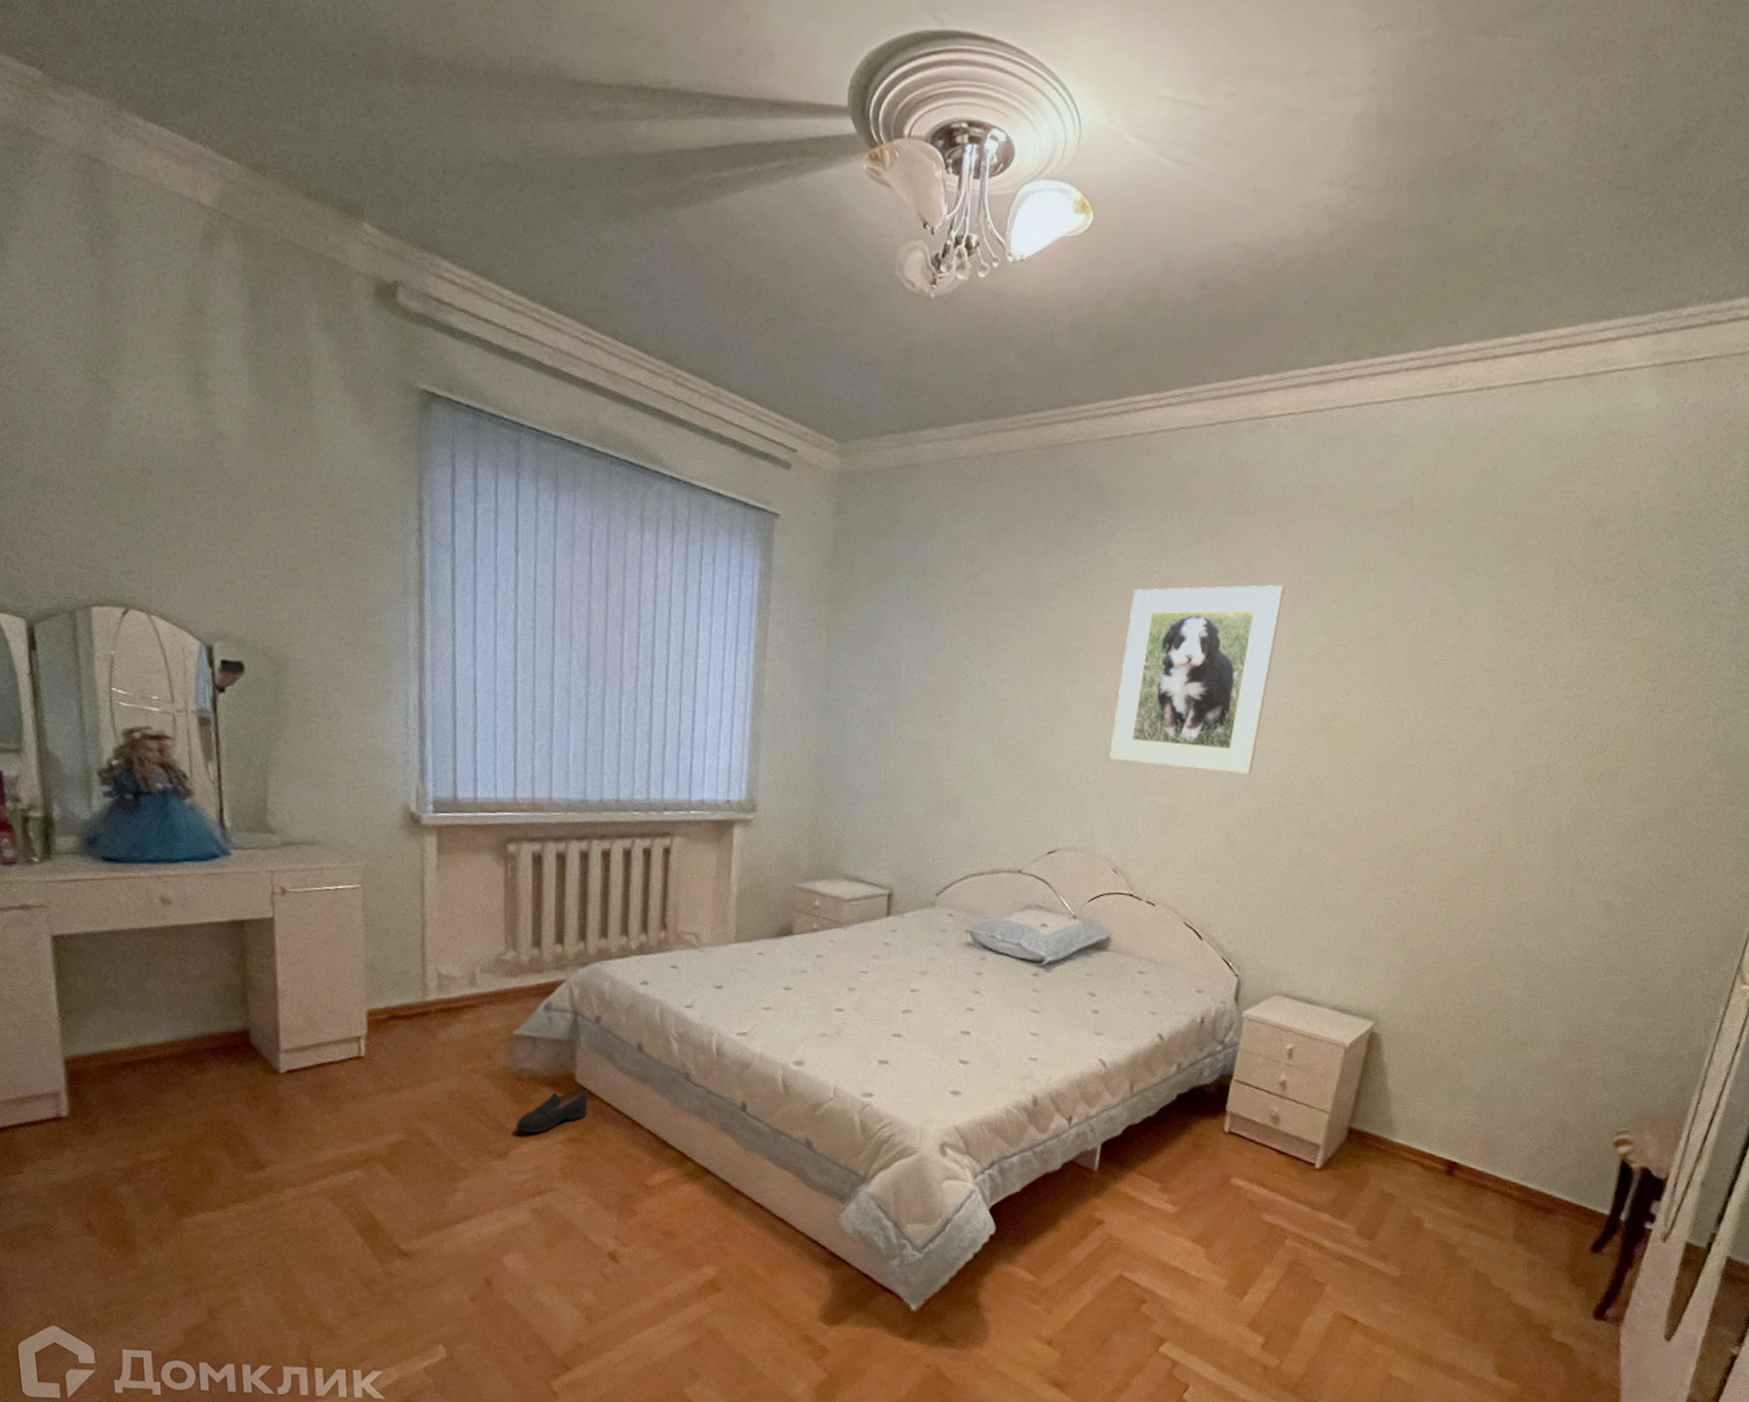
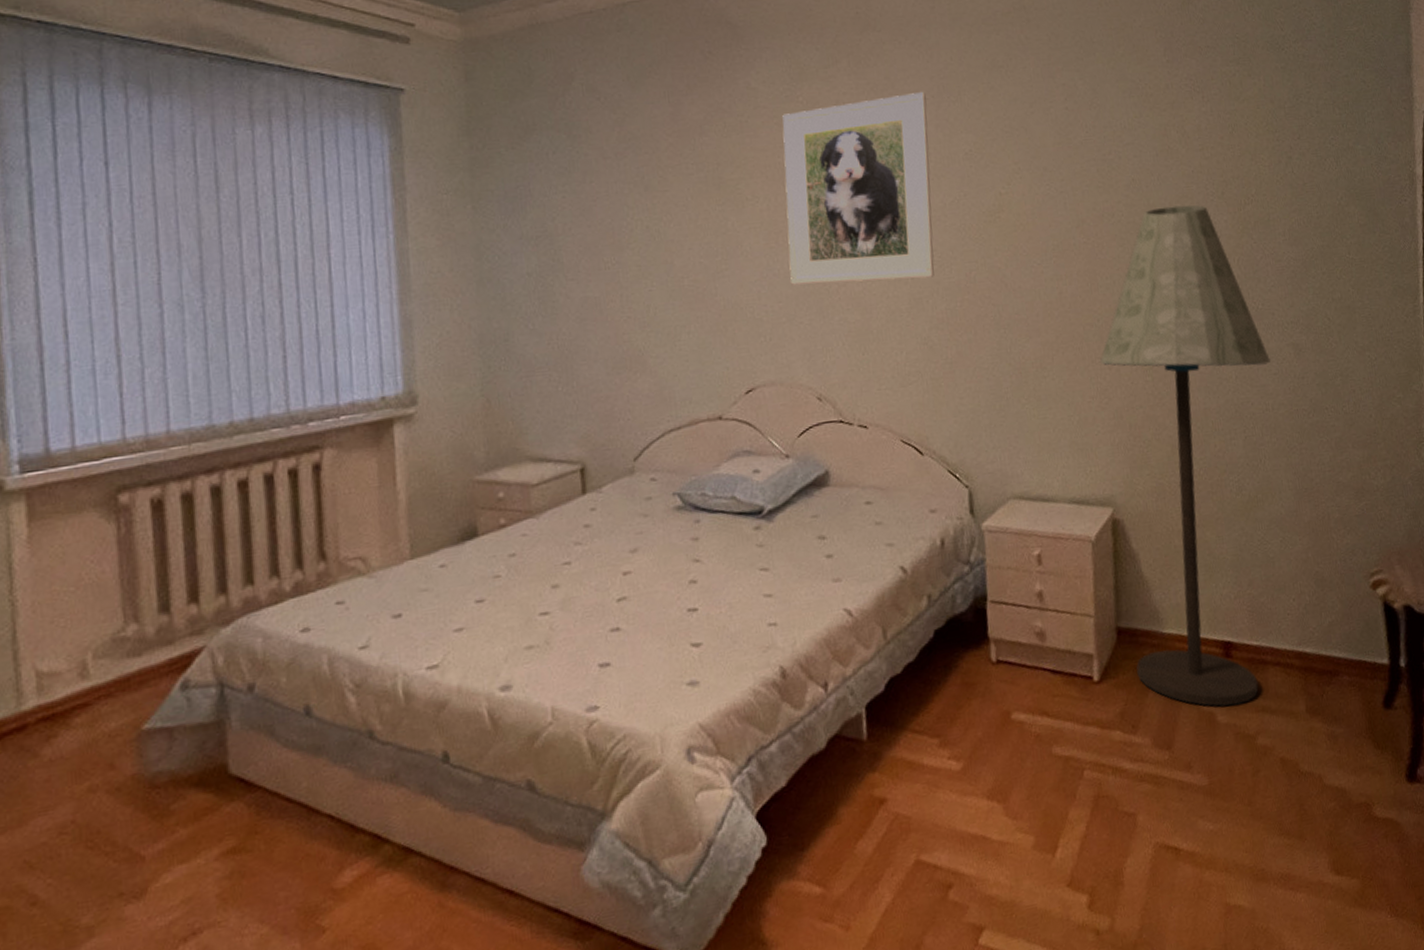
shoe: present [516,1087,588,1134] -> none [154,778,249,857]
floor lamp: none [1357,742,1576,1217] -> present [1099,204,1271,707]

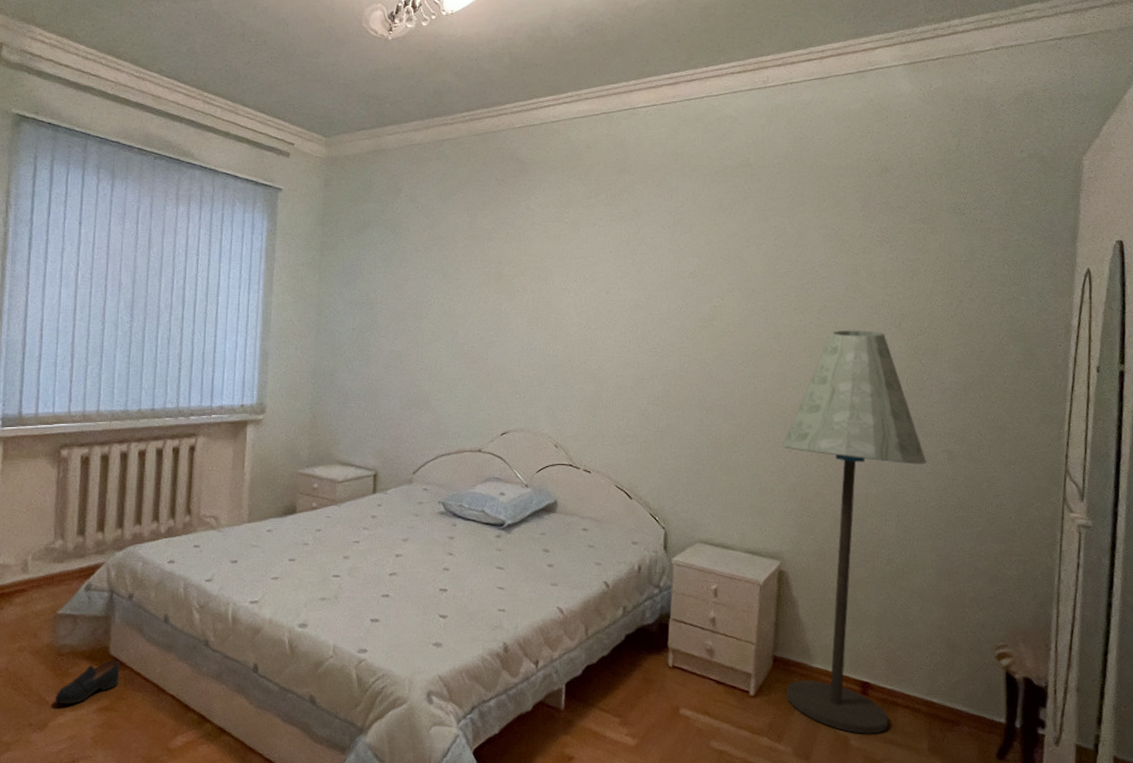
shoe: none [154,778,249,857] -> present [55,659,120,705]
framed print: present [782,91,935,285] -> none [543,222,664,364]

